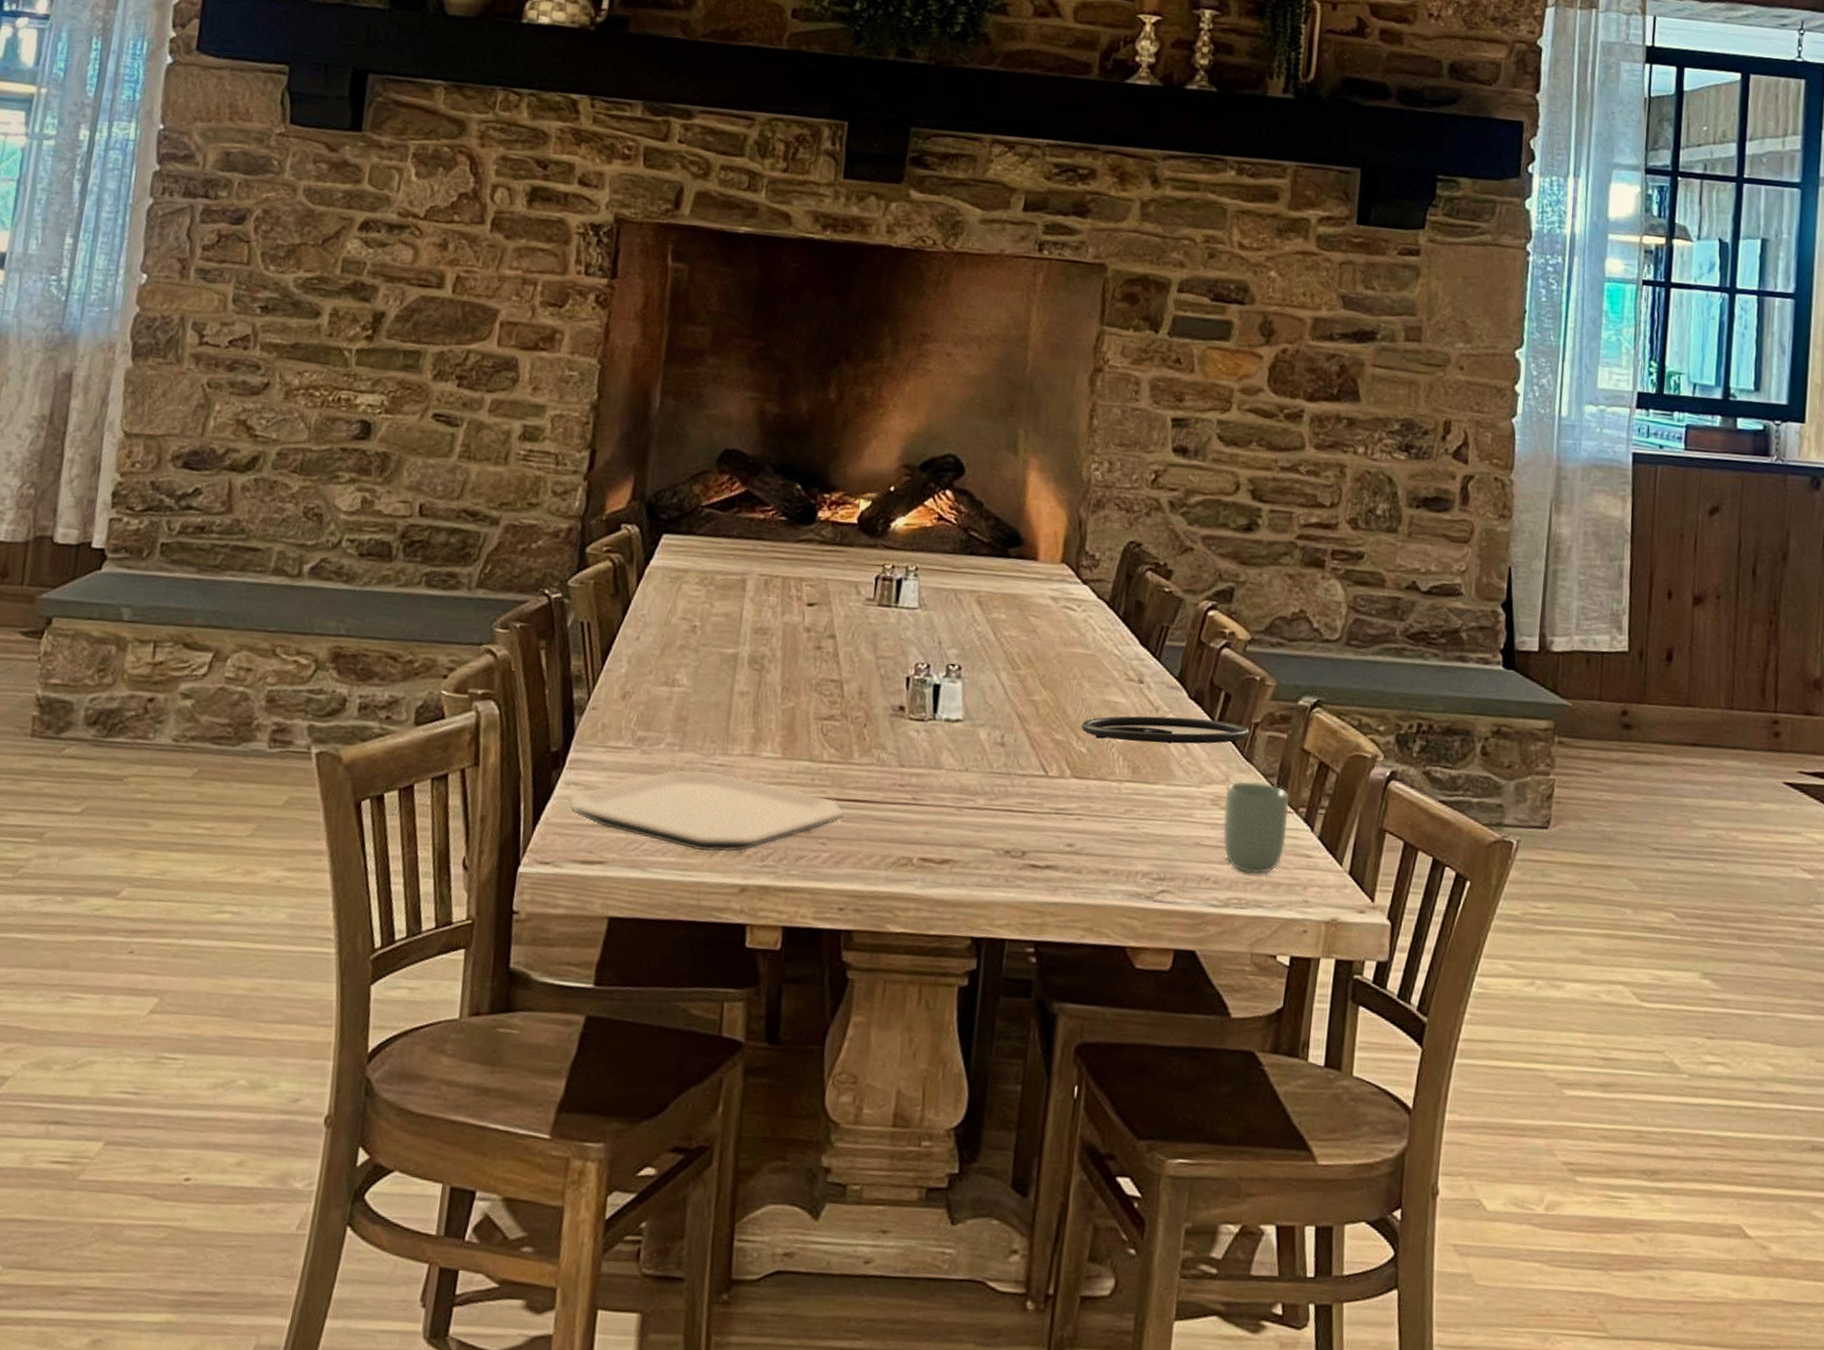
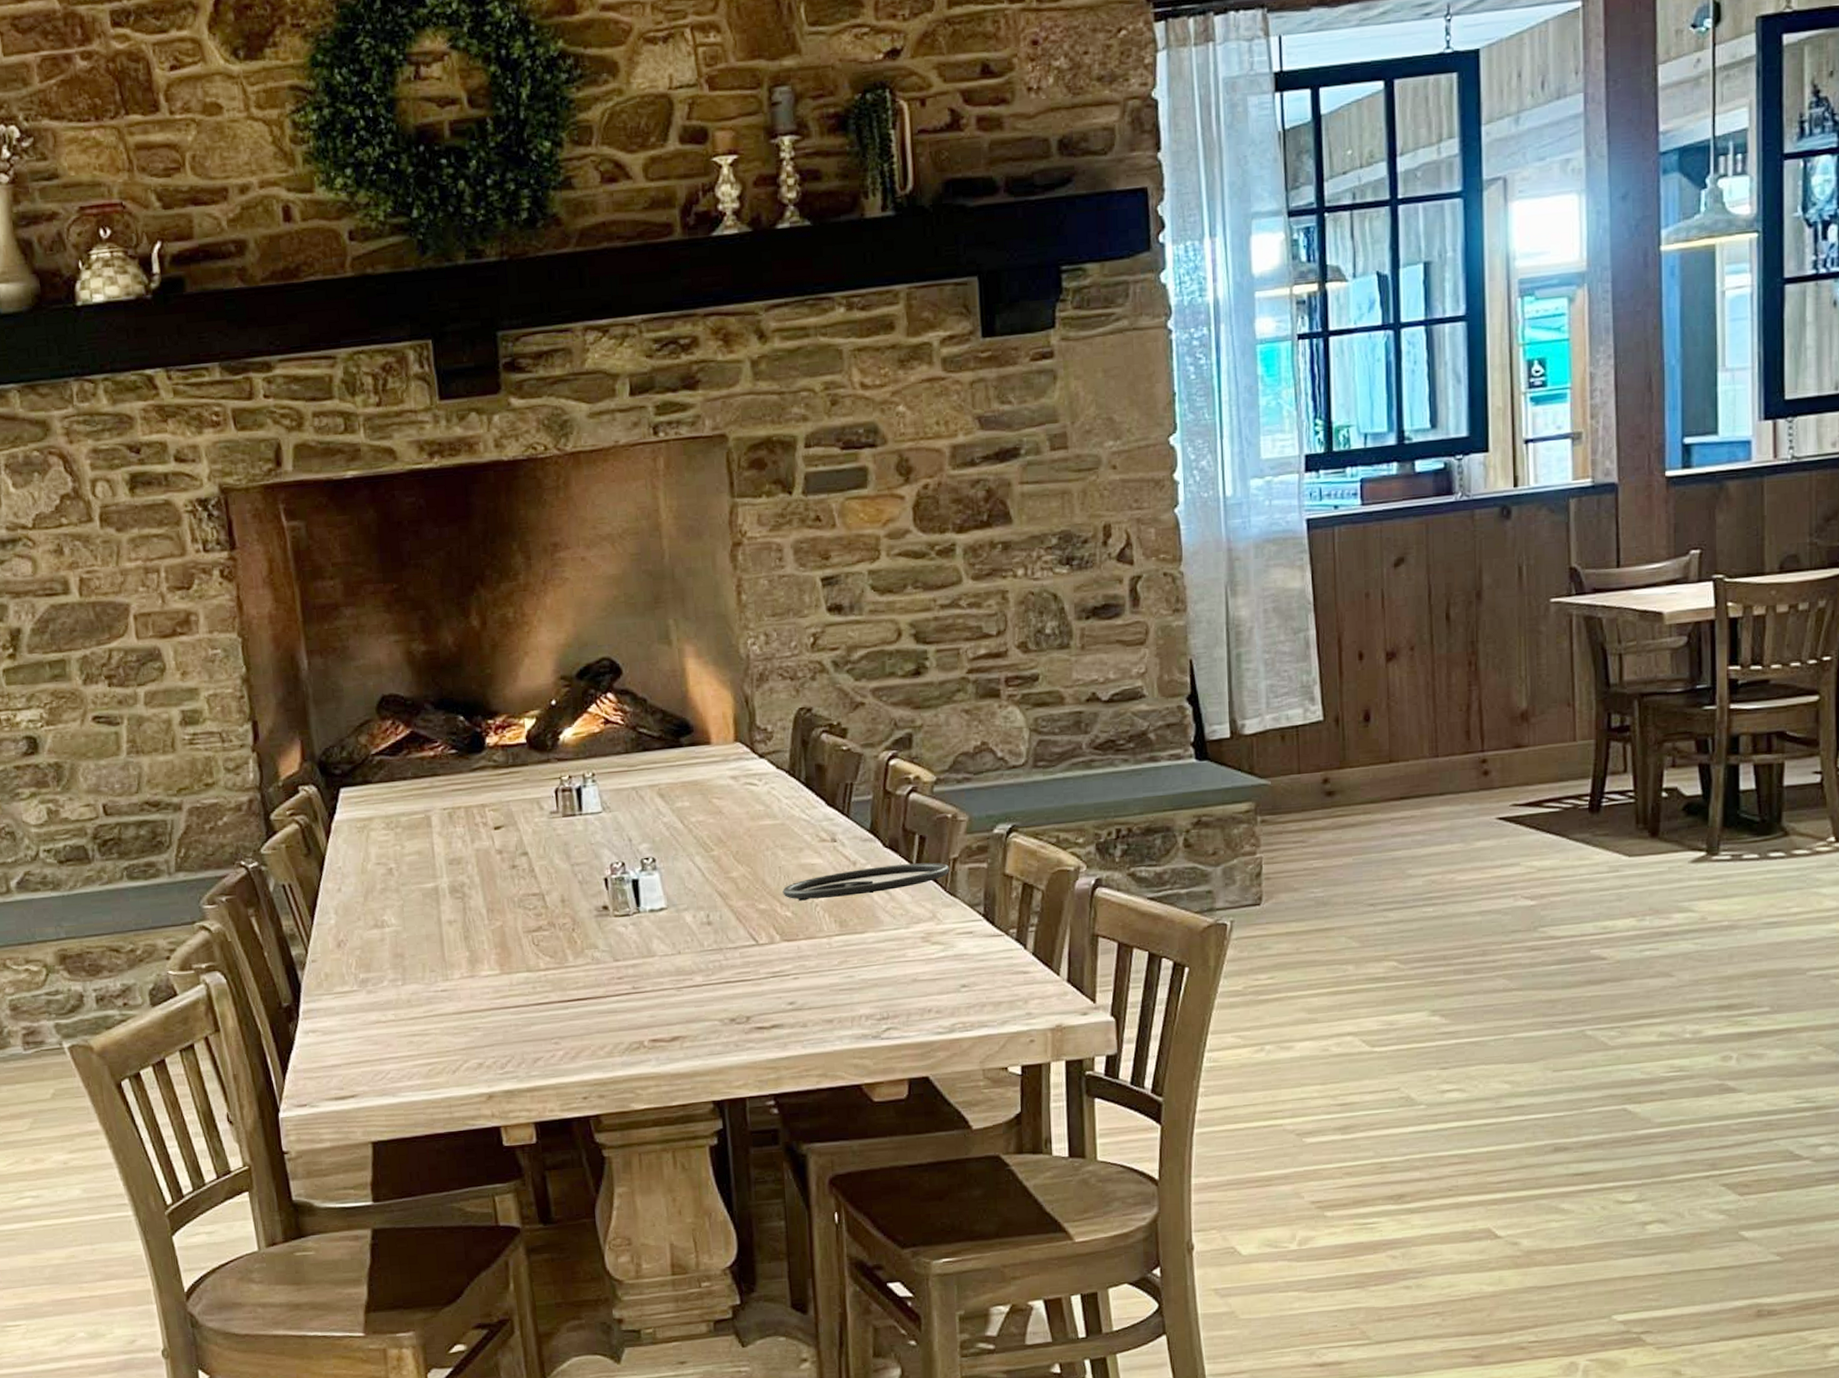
plate: present [568,770,845,852] -> none [309,997,571,1070]
cup: present [1223,781,1290,875] -> none [934,912,1001,999]

